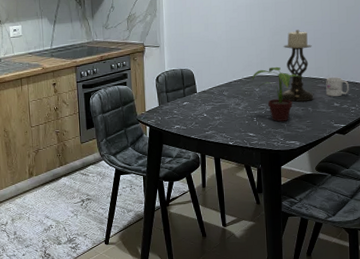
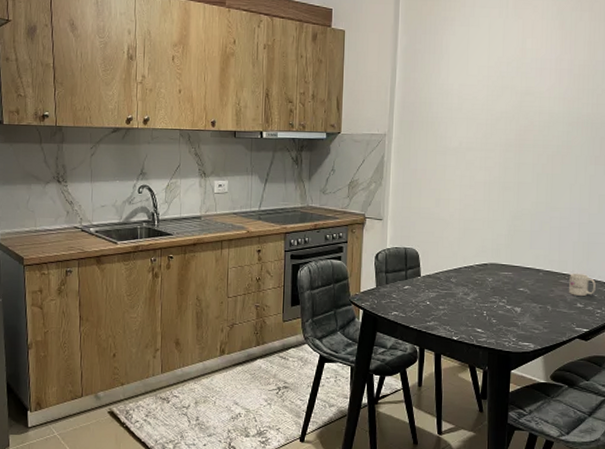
potted plant: present [252,66,305,122] -> none [485,255,546,319]
candle holder: present [282,29,314,102] -> none [518,215,556,298]

